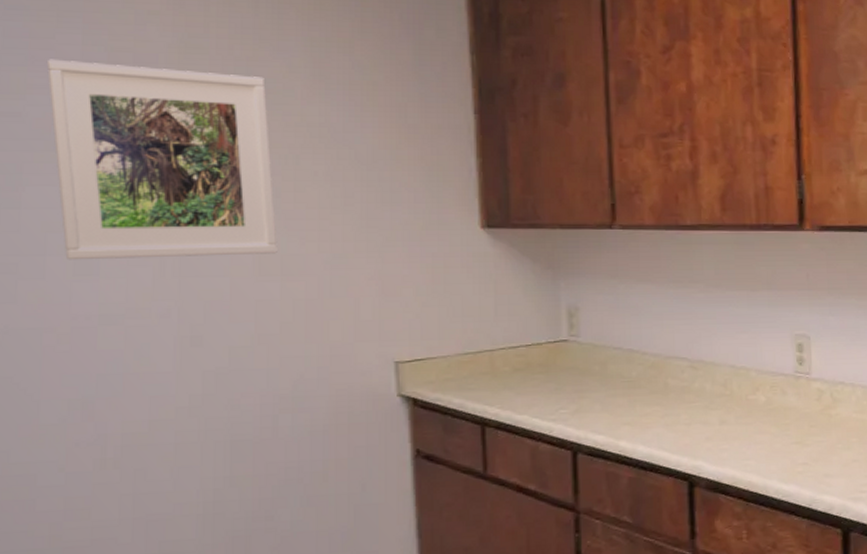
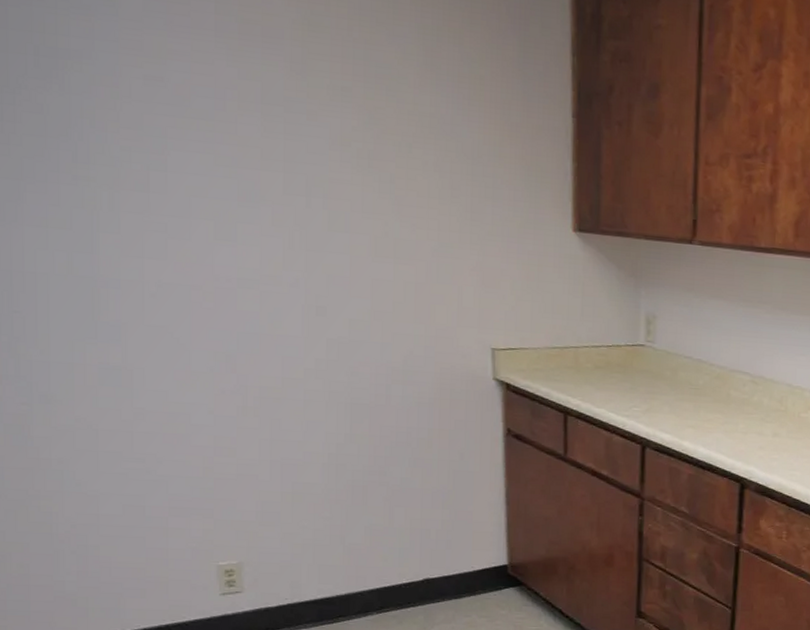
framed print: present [46,59,278,260] -> none [183,25,391,237]

